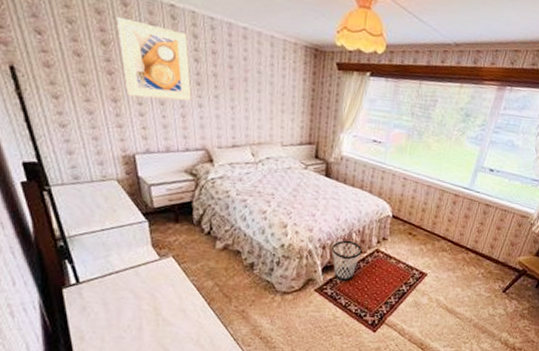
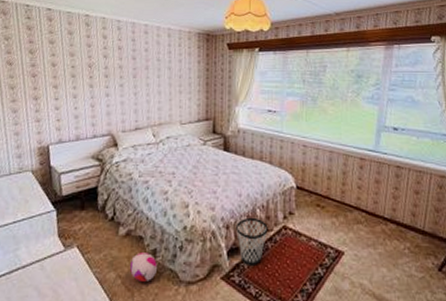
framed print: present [116,16,192,101] -> none [42,29,100,93]
plush toy: none [226,265,254,290] -> present [129,253,157,281]

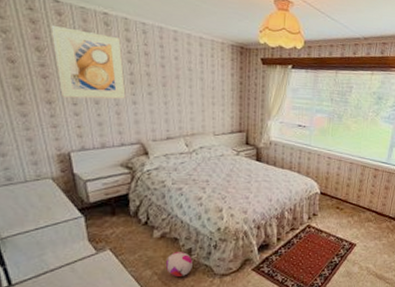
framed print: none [42,29,100,93] -> present [50,25,126,99]
wastebasket: present [236,217,268,265] -> none [266,219,295,258]

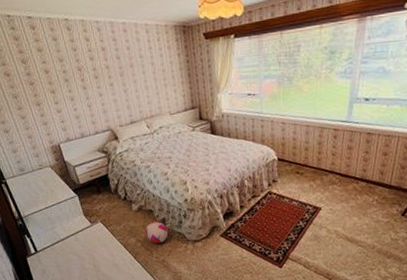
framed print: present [50,25,126,99] -> none [29,38,93,99]

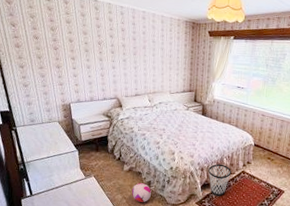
wastebasket: none [229,187,256,224] -> present [208,163,231,196]

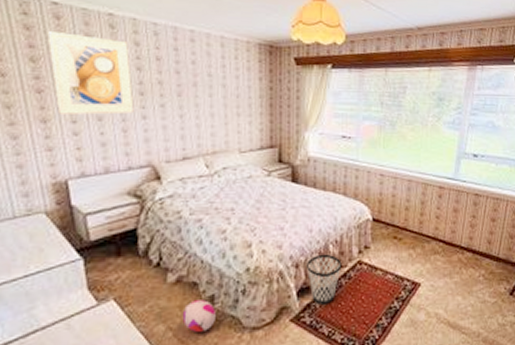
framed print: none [60,11,108,65] -> present [47,30,134,115]

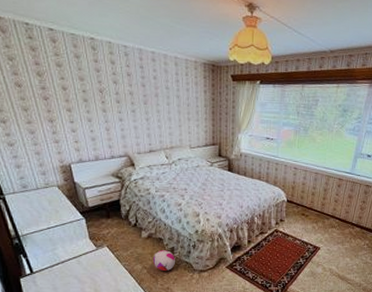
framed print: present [47,30,134,115] -> none [48,51,113,117]
wastebasket: present [307,253,342,305] -> none [238,223,263,258]

